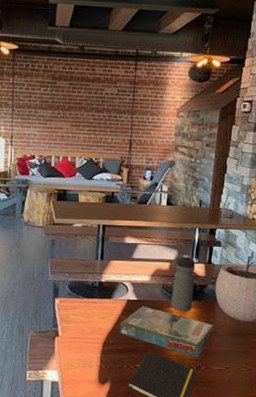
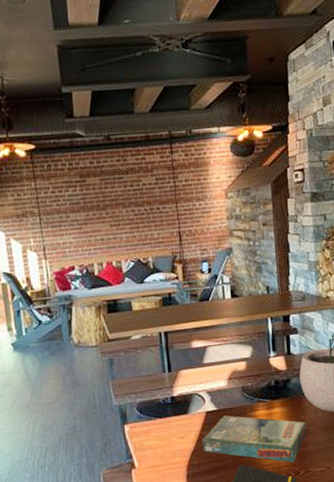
water bottle: present [171,255,196,312] -> none [252,349,278,414]

